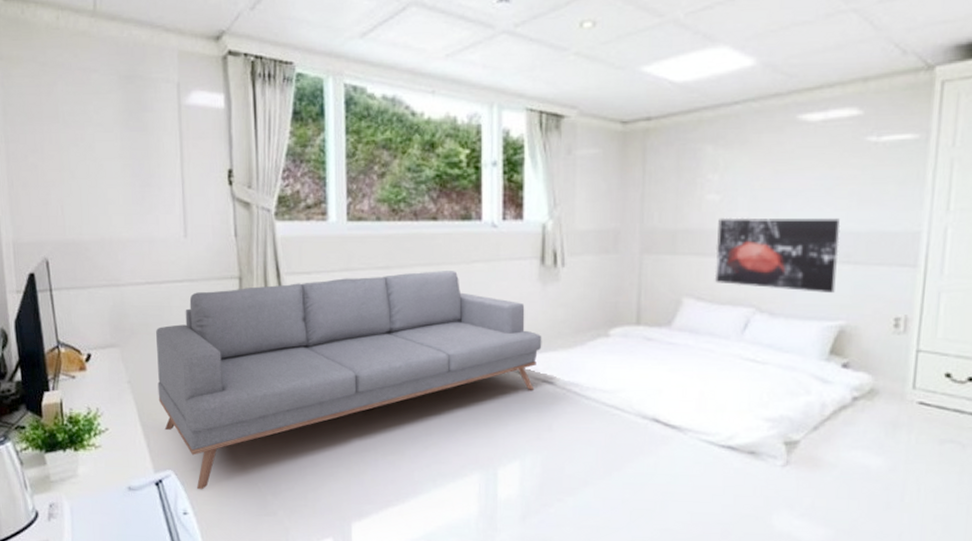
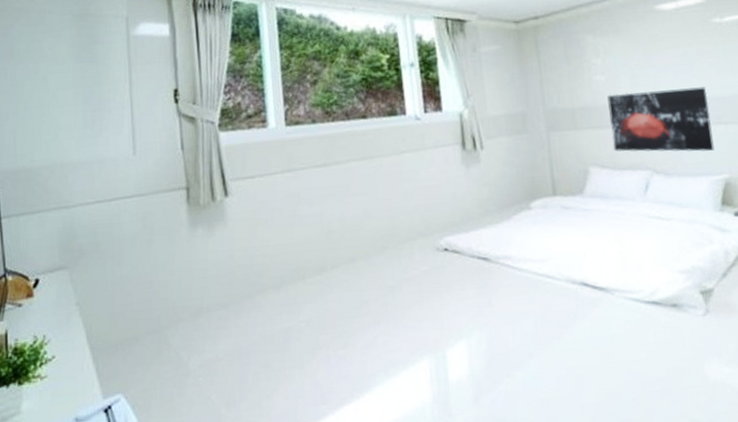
sofa: present [156,271,542,490] -> none [105,162,473,412]

